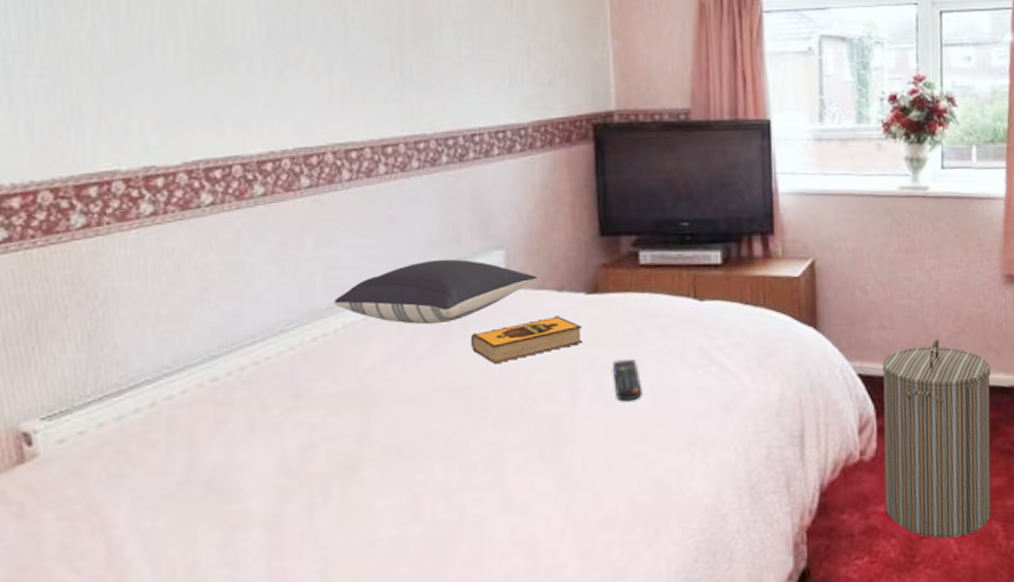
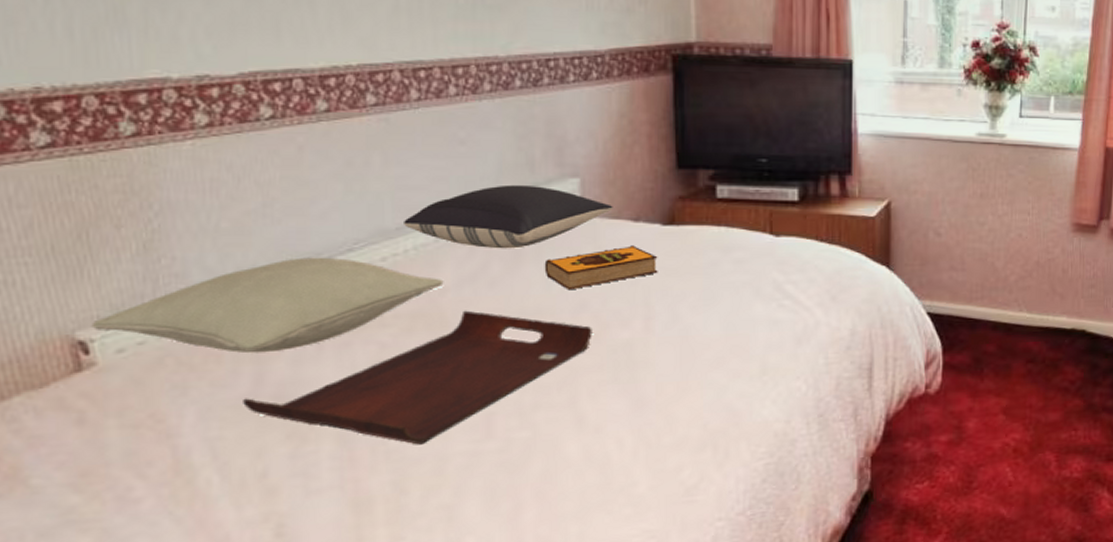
pillow: none [35,339,372,440] -> present [91,257,444,354]
serving tray: none [176,388,518,531] -> present [243,310,592,445]
remote control: present [612,359,642,402] -> none [687,290,716,331]
laundry hamper: present [882,338,991,538] -> none [947,281,1055,467]

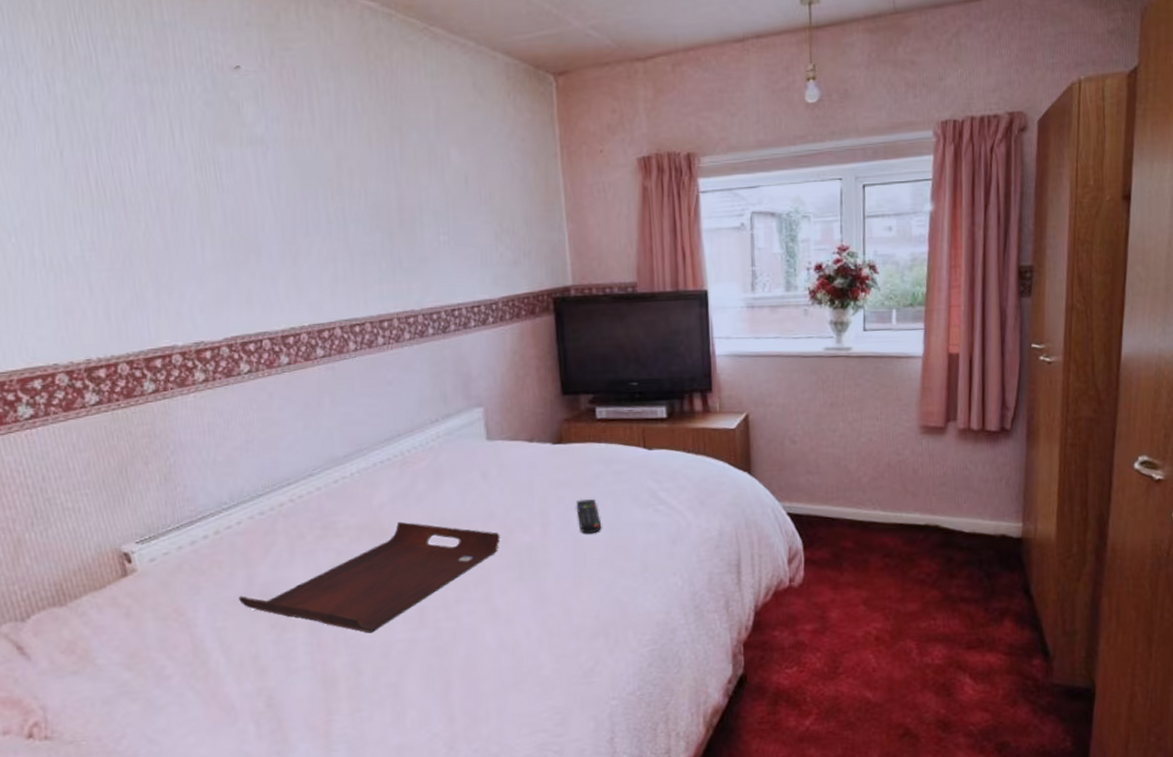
pillow: present [91,257,444,354] -> none [131,481,382,561]
pillow: present [404,184,613,249] -> none [349,415,512,470]
hardback book: present [544,245,658,291] -> none [459,462,551,503]
remote control: none [687,290,716,331] -> present [576,499,602,534]

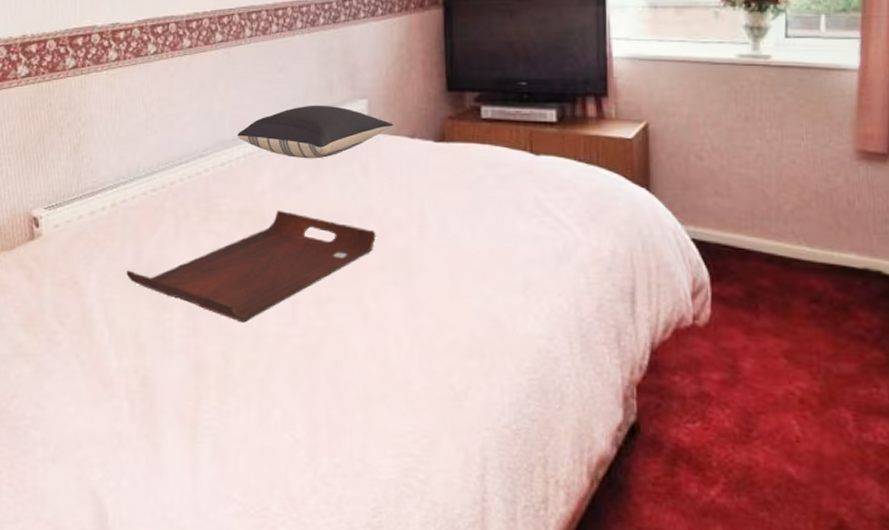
pillow: none [349,415,512,470] -> present [237,105,394,159]
remote control: present [576,499,602,534] -> none [456,202,482,242]

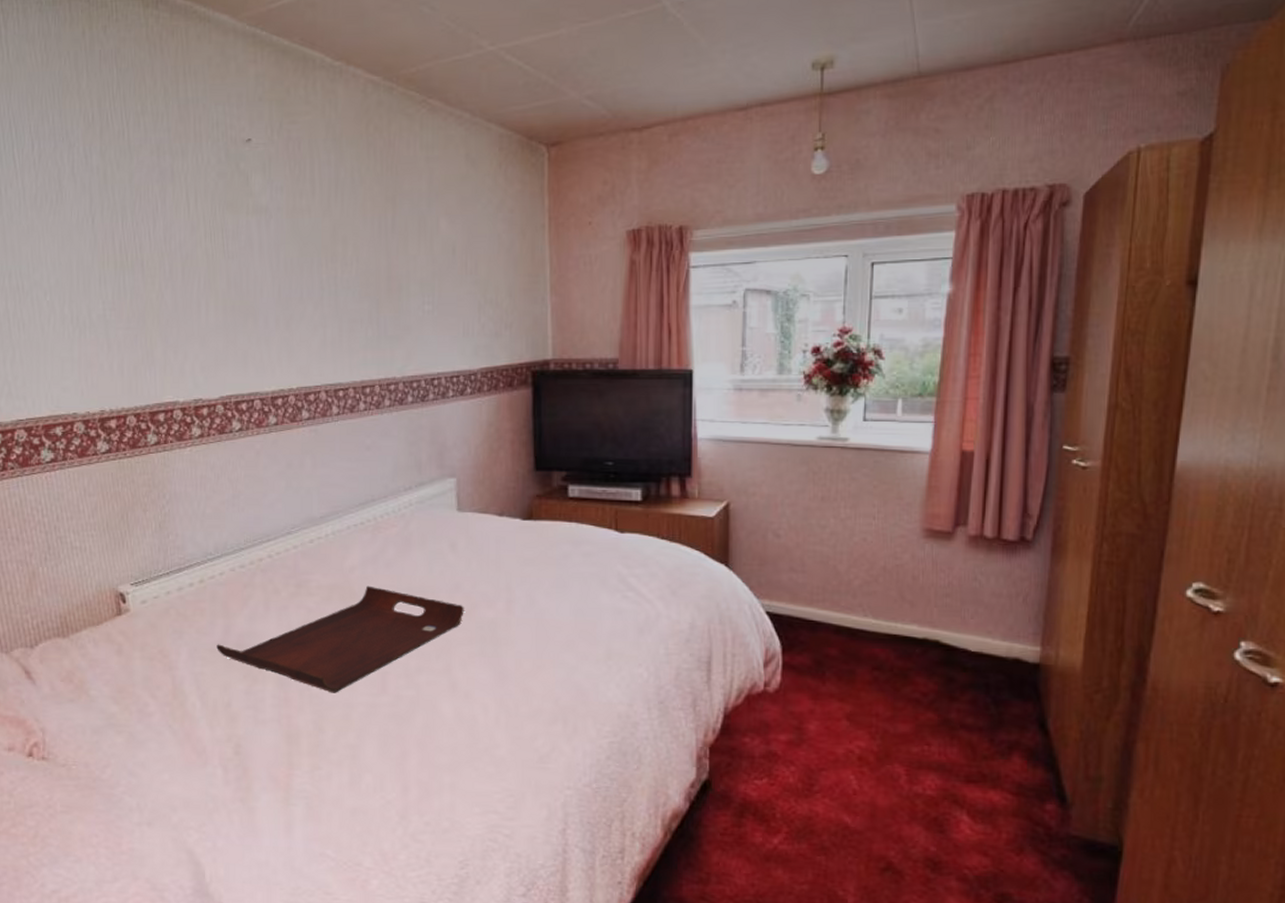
pillow: present [237,105,394,159] -> none [326,483,482,536]

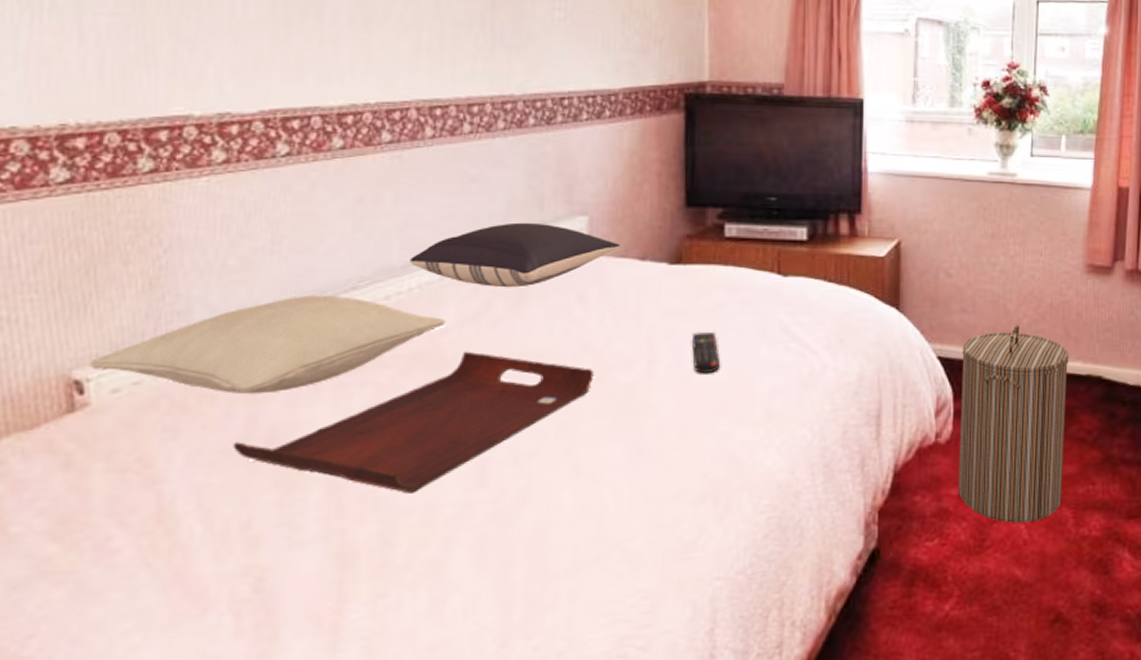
pillow: none [127,538,353,610] -> present [88,295,446,395]
pillow: none [326,483,482,536] -> present [410,222,620,288]
remote control: none [542,578,567,615] -> present [691,331,721,374]
laundry hamper: none [787,585,904,774] -> present [959,324,1069,523]

